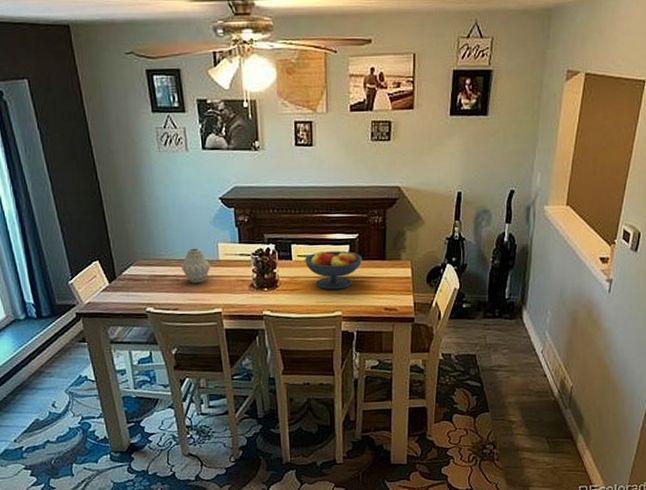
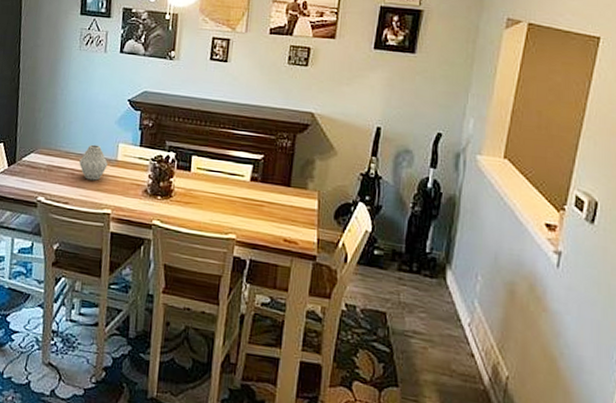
fruit bowl: present [304,250,363,290] -> none [203,167,266,211]

